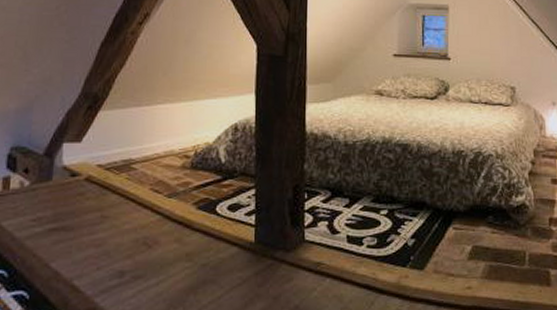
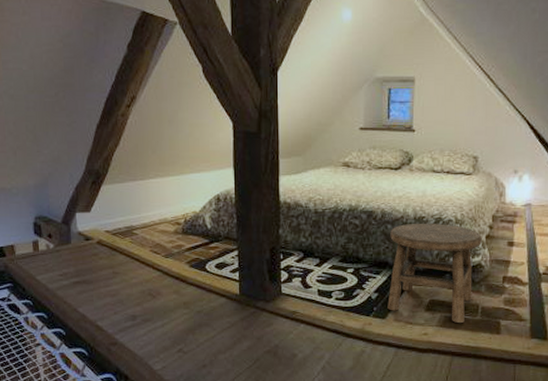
stool: none [426,157,525,273] -> present [387,223,482,323]

